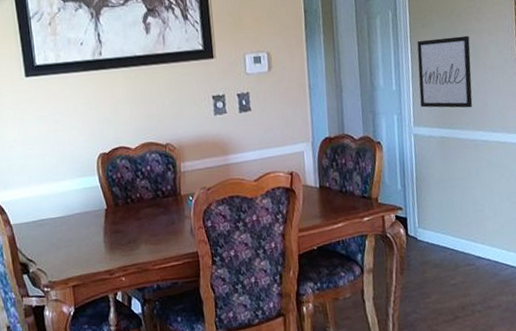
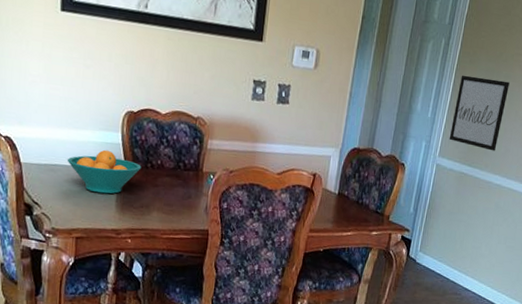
fruit bowl: none [52,194,123,239] -> present [67,149,142,194]

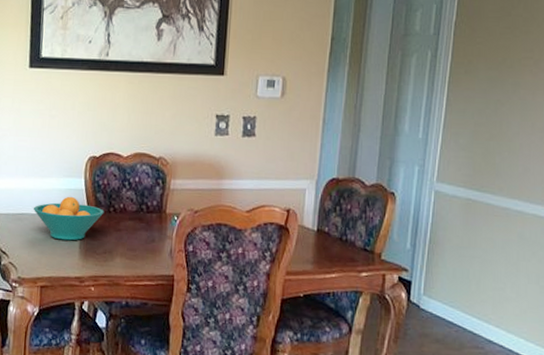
wall art: present [449,75,510,151] -> none [447,87,519,172]

